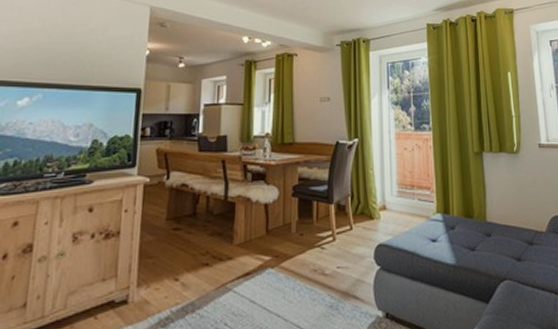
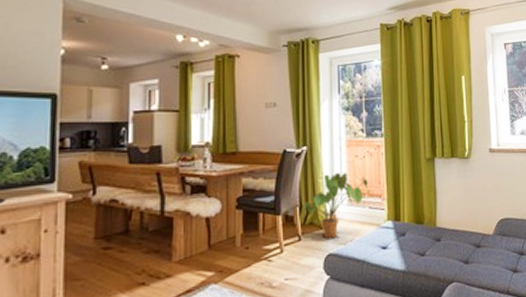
house plant: none [353,164,418,230] -> present [302,172,369,239]

